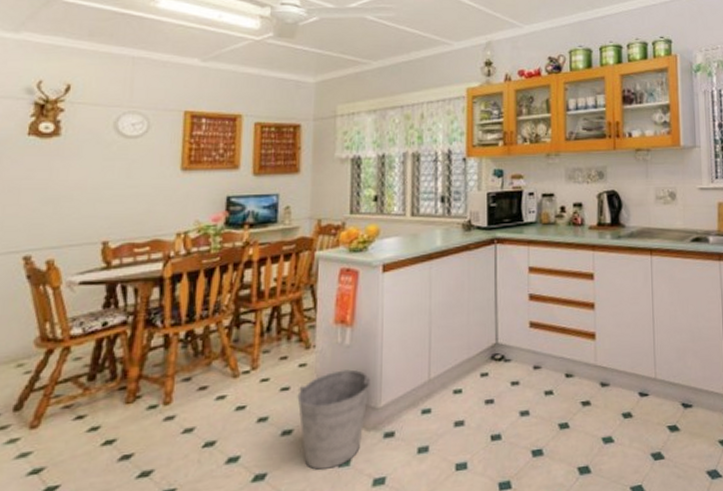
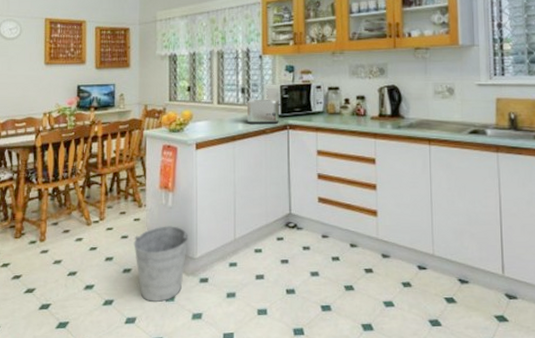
toaster: none [446,208,488,240] -> present [246,99,281,125]

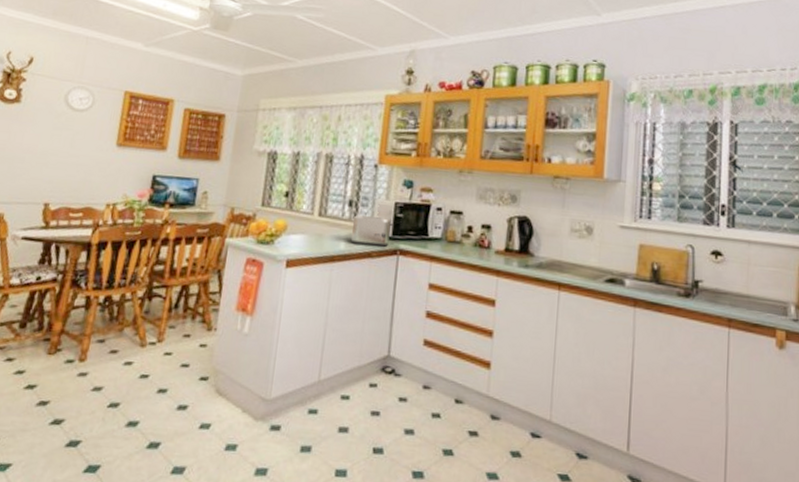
bucket: present [134,226,188,302] -> none [195,356,264,450]

